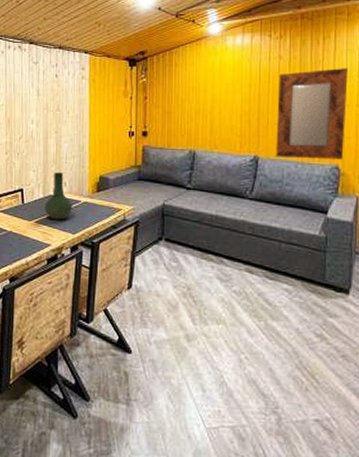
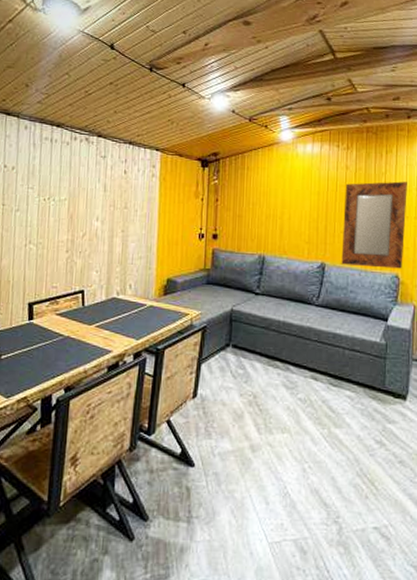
vase: present [44,172,73,220] -> none [106,273,138,325]

